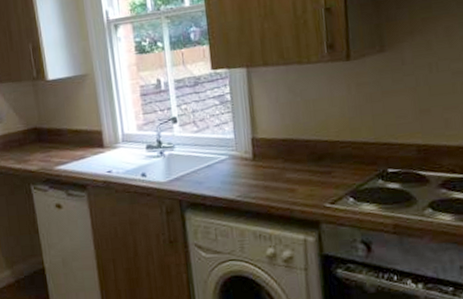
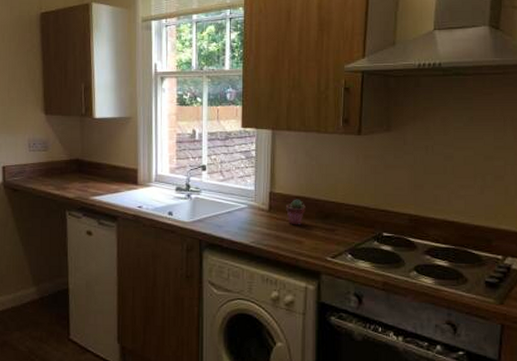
potted succulent: none [272,142,295,172] -> present [286,199,306,225]

